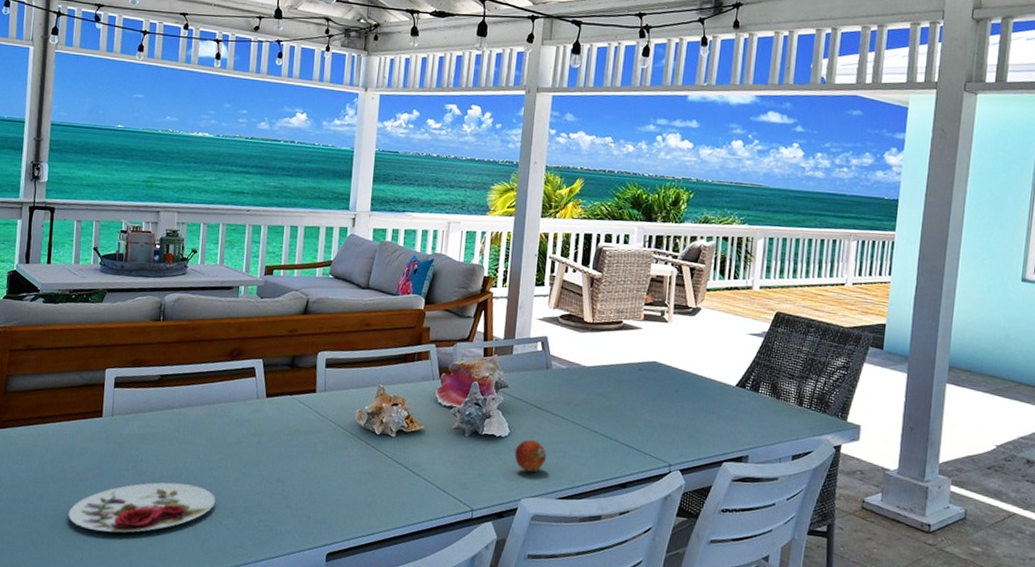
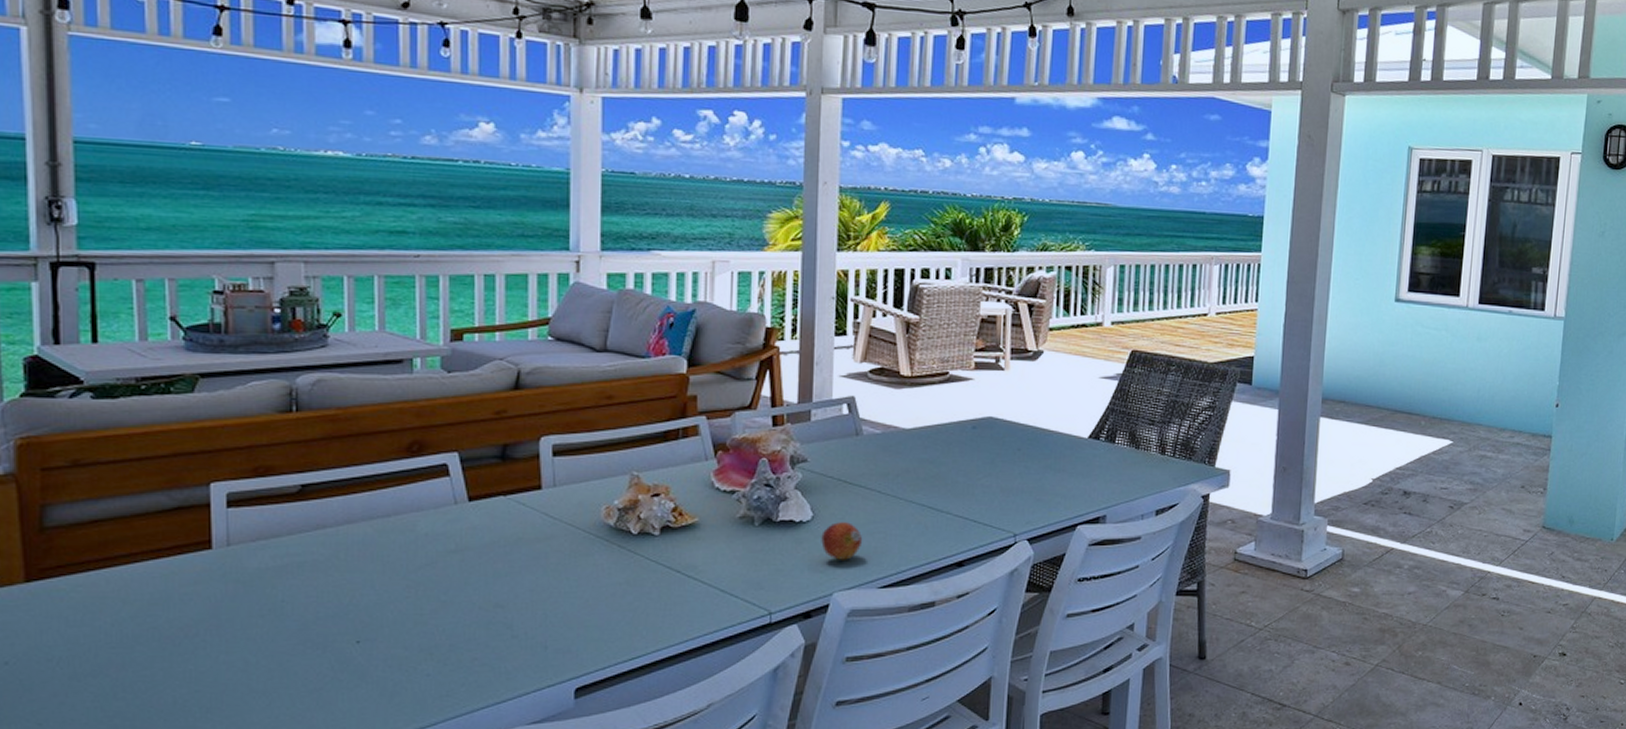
plate: present [68,482,216,533] -> none [171,625,405,702]

